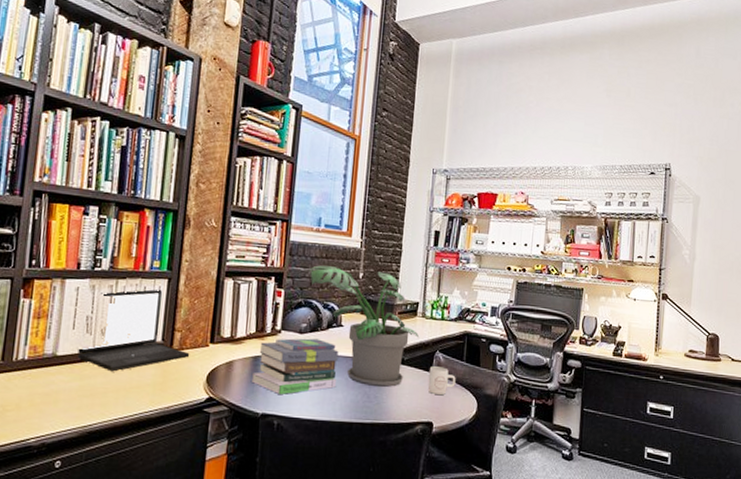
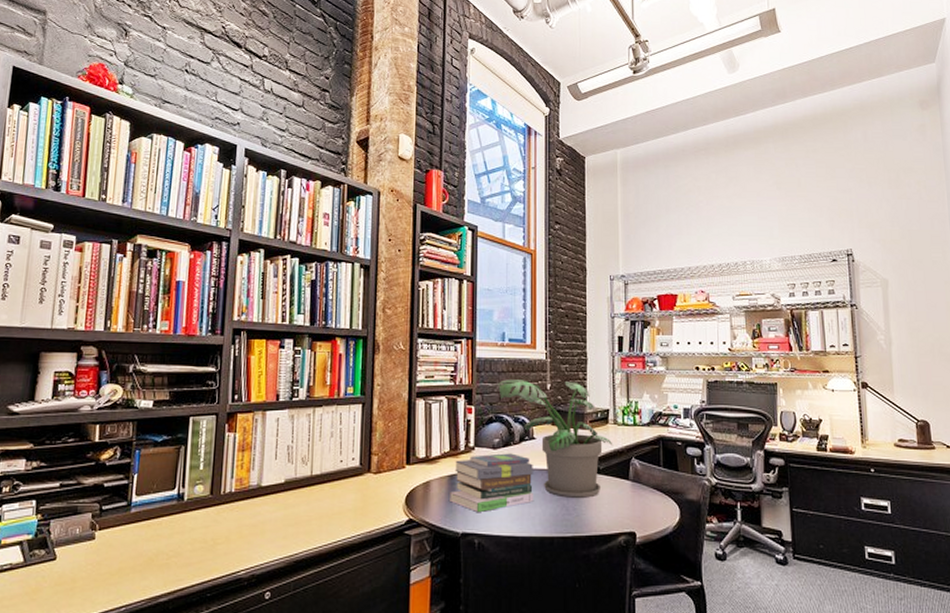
laptop: present [77,289,190,372] -> none [281,415,388,499]
mug: present [427,366,456,396] -> none [626,474,655,504]

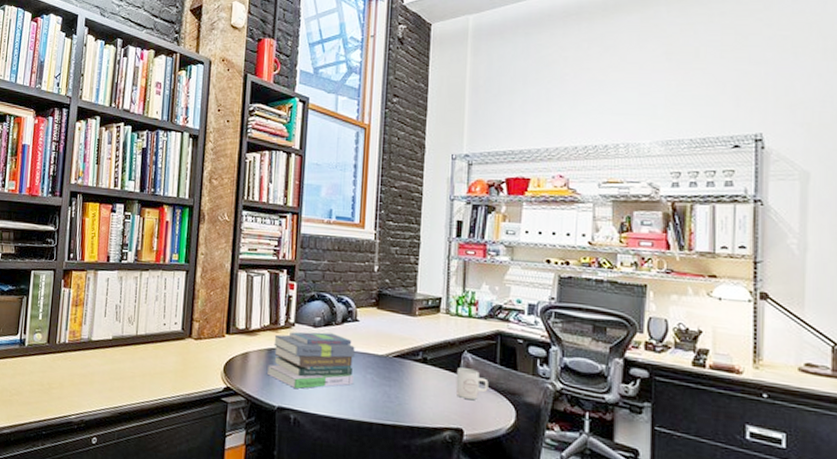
potted plant: present [497,379,613,498] -> none [321,258,444,388]
mug: none [626,474,655,504] -> present [455,367,489,400]

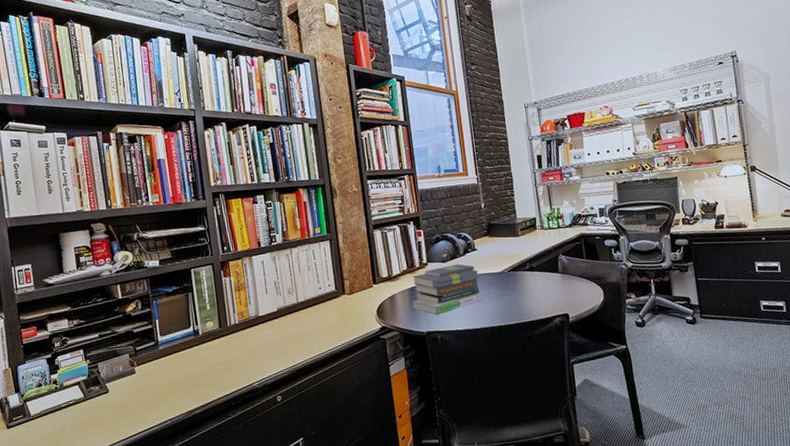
mug: present [455,367,489,400] -> none [556,267,581,291]

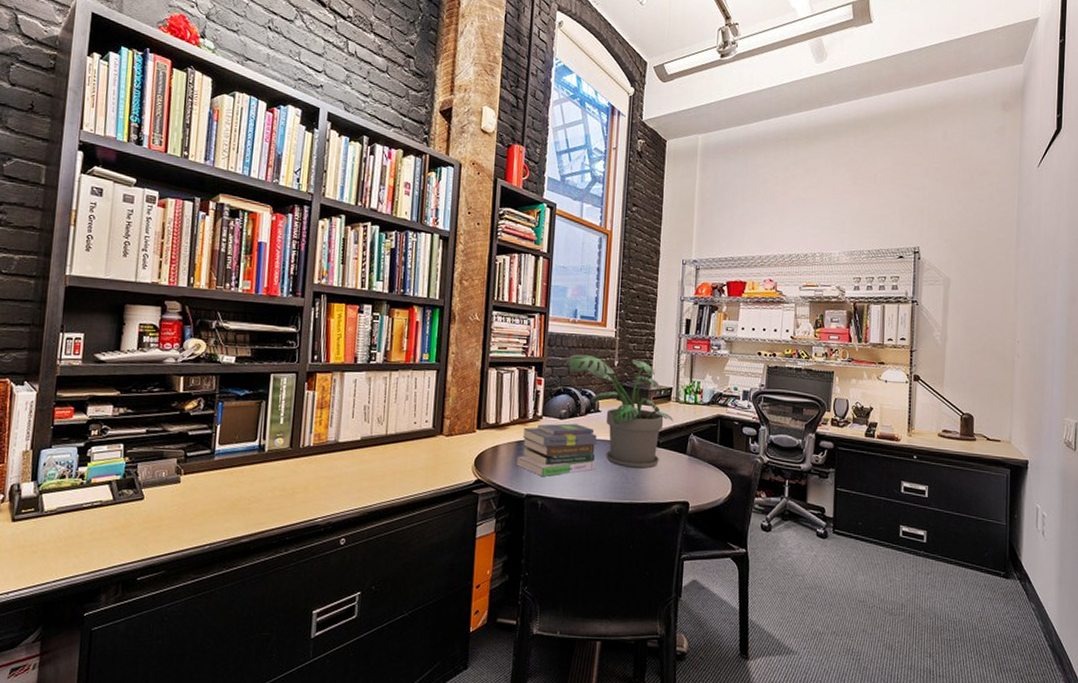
potted plant: none [439,198,543,294] -> present [567,354,674,469]

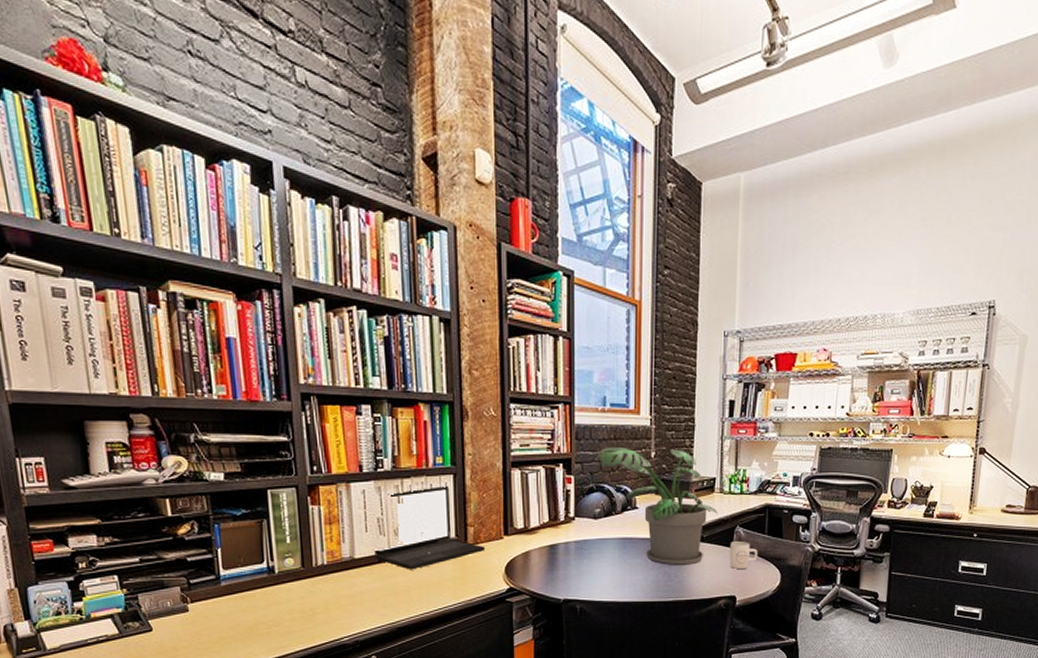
laptop: none [357,380,459,457] -> present [374,486,486,570]
books: present [516,423,597,477] -> none [550,523,635,581]
mug: none [683,449,710,477] -> present [729,542,758,570]

